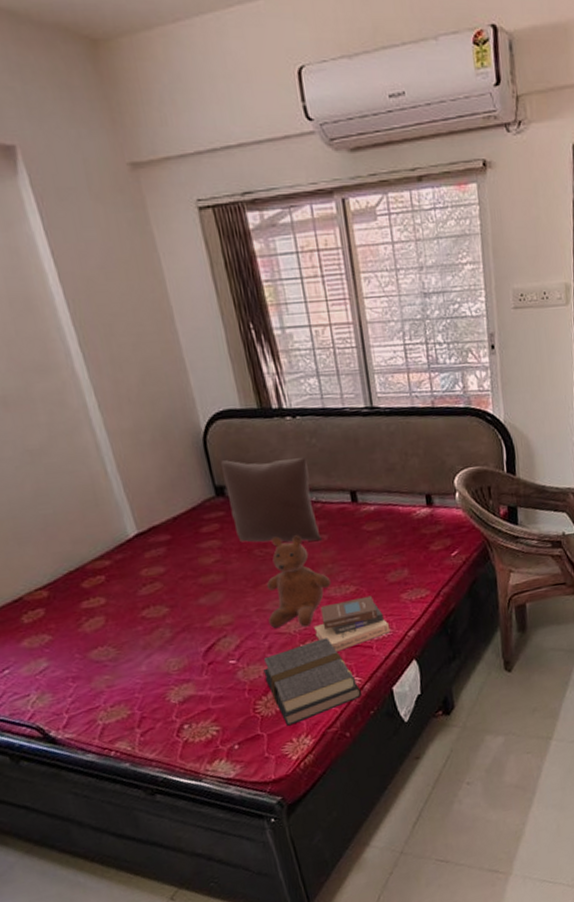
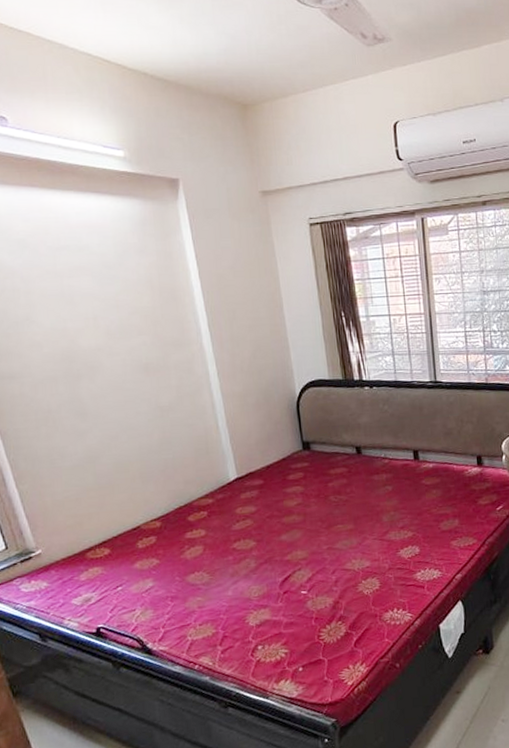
pillow: present [221,456,322,543] -> none [310,420,387,491]
book: present [263,638,363,726] -> none [329,576,413,654]
teddy bear: present [266,535,331,628] -> none [337,485,392,566]
books: present [314,595,391,652] -> none [375,541,441,589]

